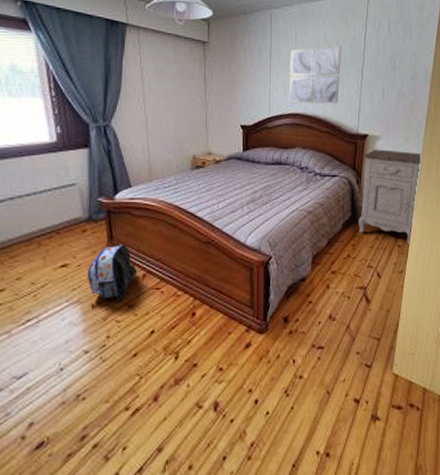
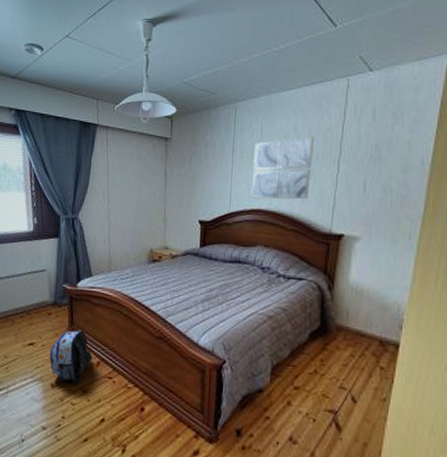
nightstand: present [359,149,420,246] -> none [329,251,413,370]

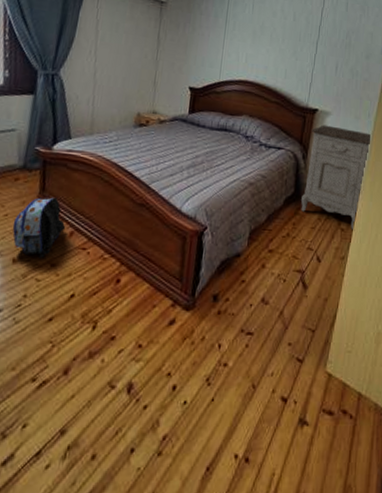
wall art: present [251,136,313,200] -> none [240,17,297,75]
nightstand: none [329,251,413,370] -> present [301,125,371,231]

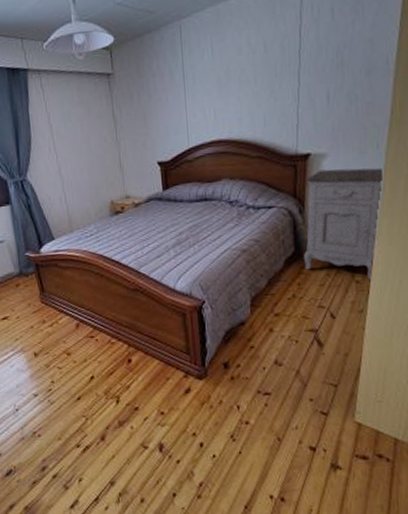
backpack: present [12,197,66,260] -> none [25,295,71,351]

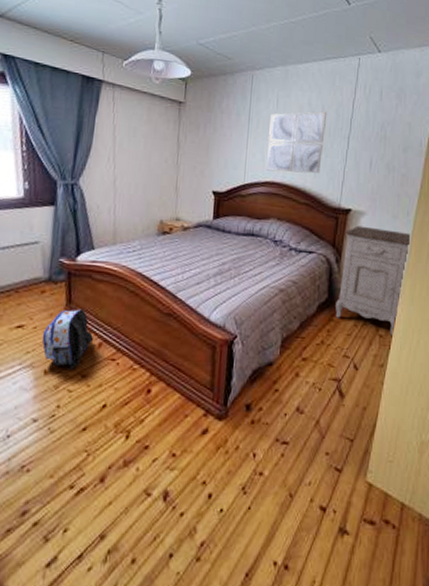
backpack: none [25,295,71,351] -> present [42,309,94,371]
wall art: none [206,48,271,129] -> present [265,111,326,174]

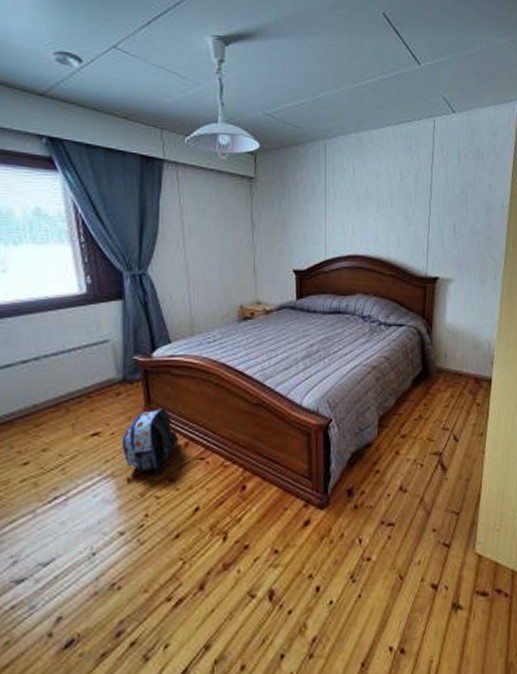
wall art: present [265,111,326,174] -> none [347,177,405,244]
nightstand: present [335,225,410,337] -> none [431,293,499,404]

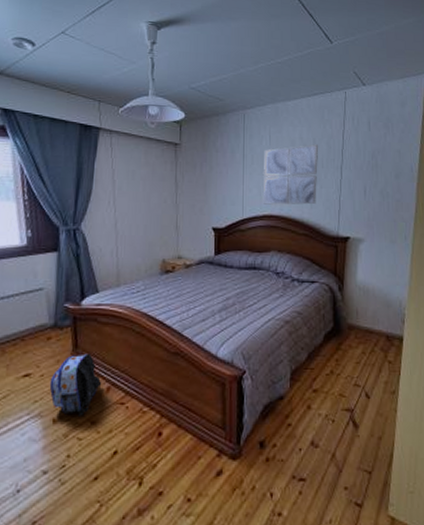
wall art: none [347,177,405,244] -> present [262,144,318,205]

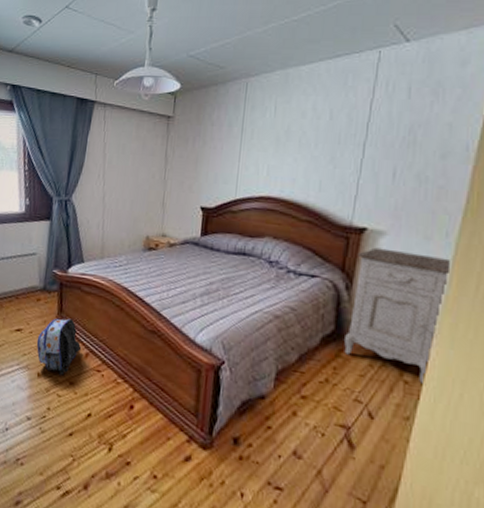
wall art: present [262,144,318,205] -> none [260,116,335,187]
nightstand: none [342,253,410,362] -> present [344,247,450,386]

